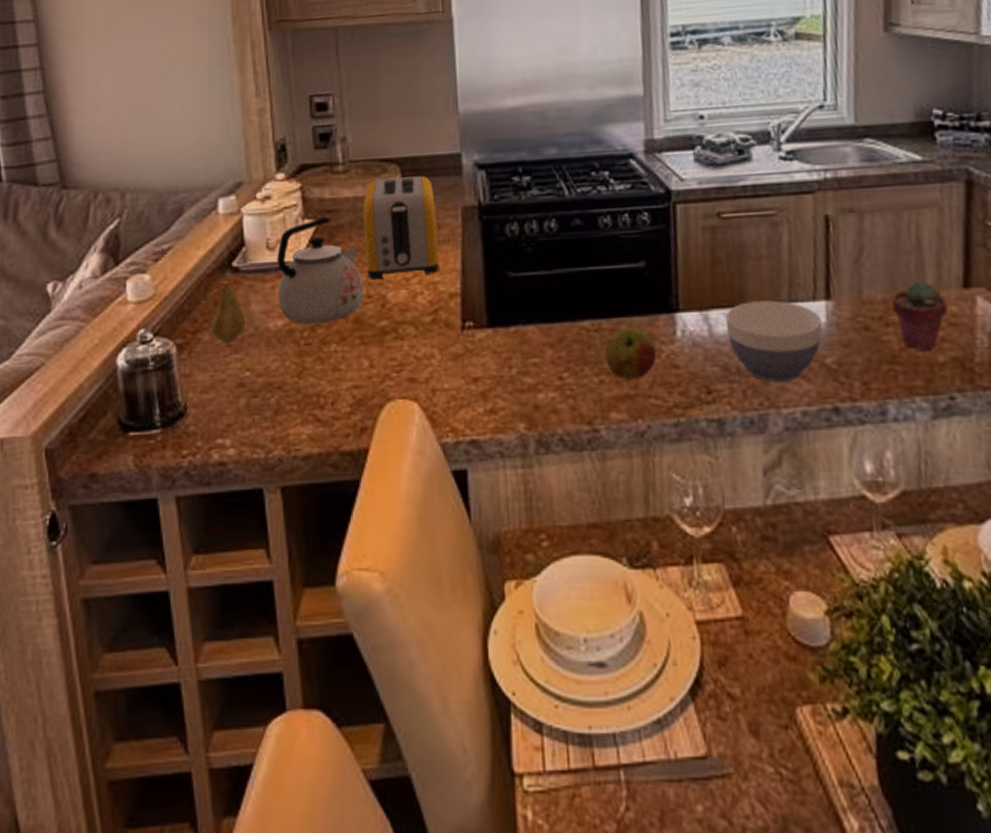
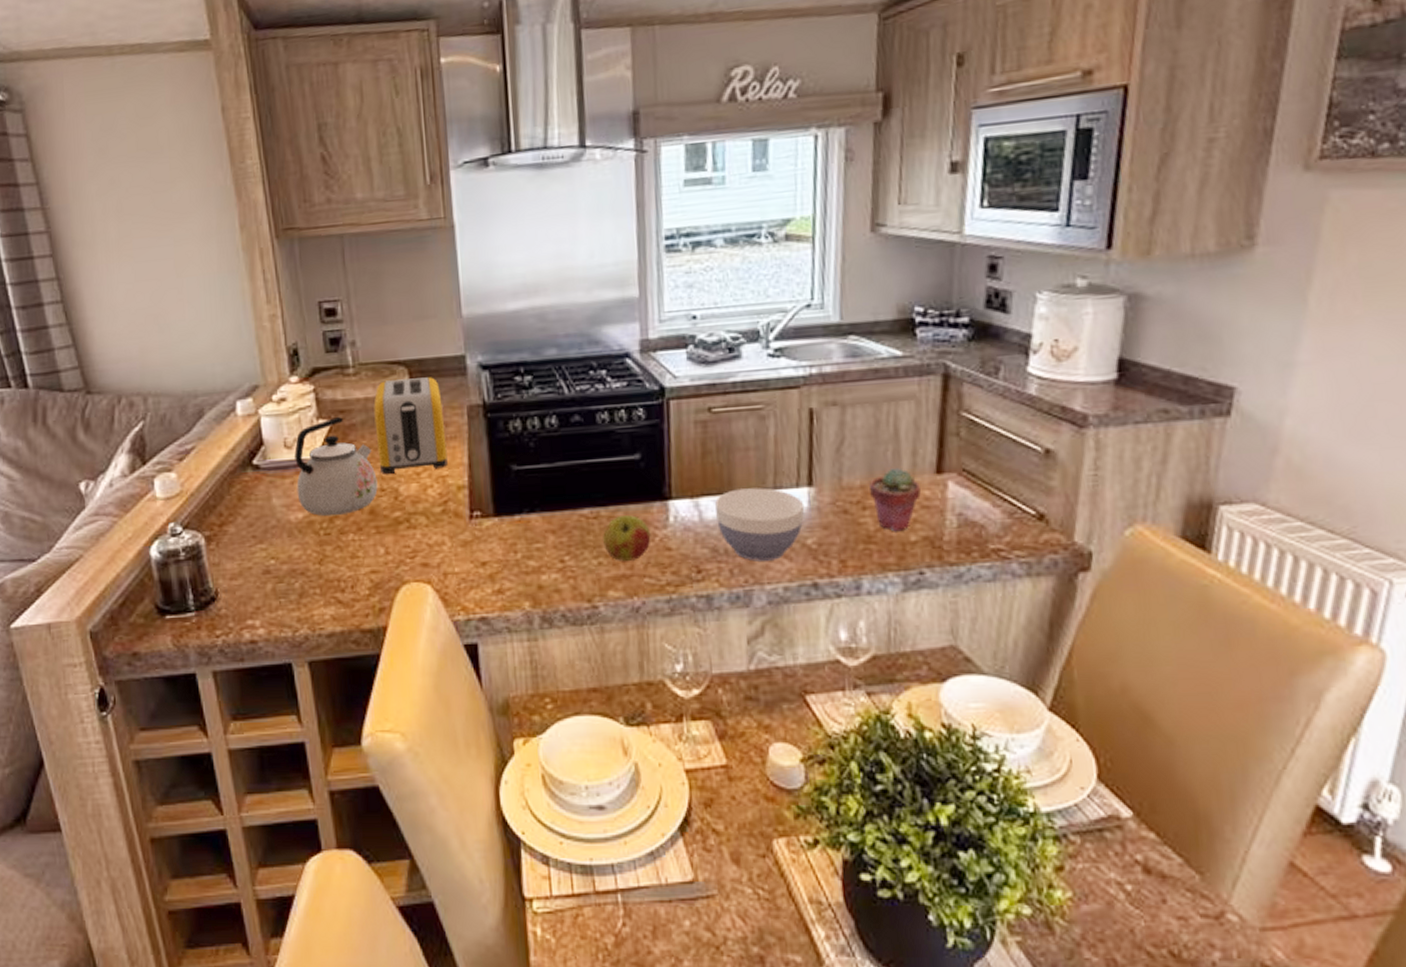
fruit: present [212,284,245,342] -> none [236,480,268,533]

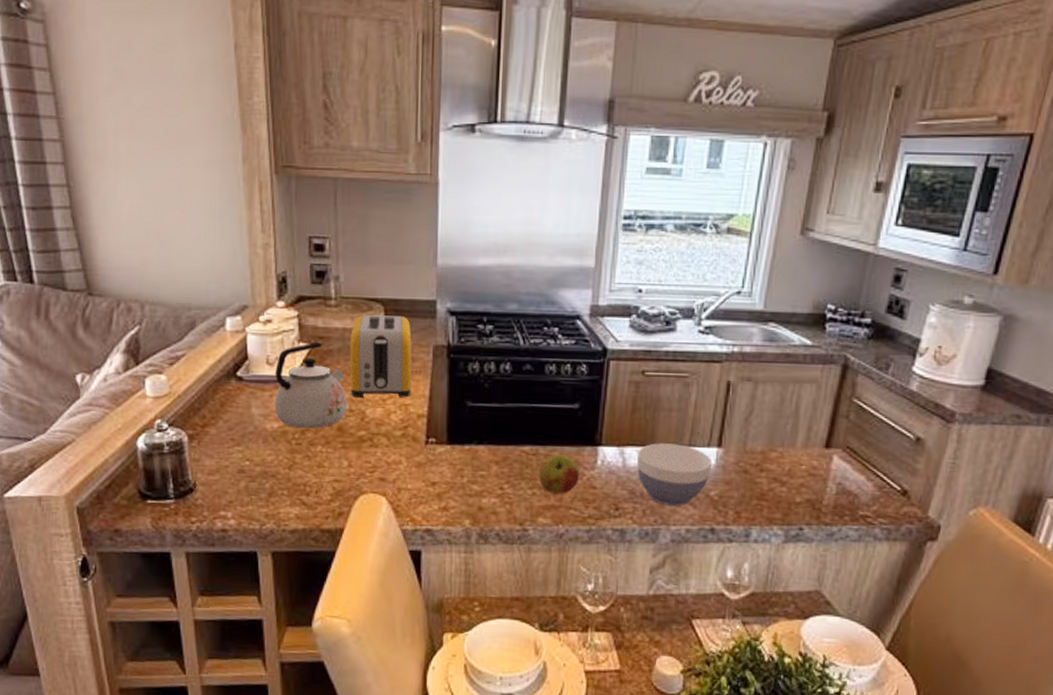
potted succulent: present [869,468,921,532] -> none [768,439,810,493]

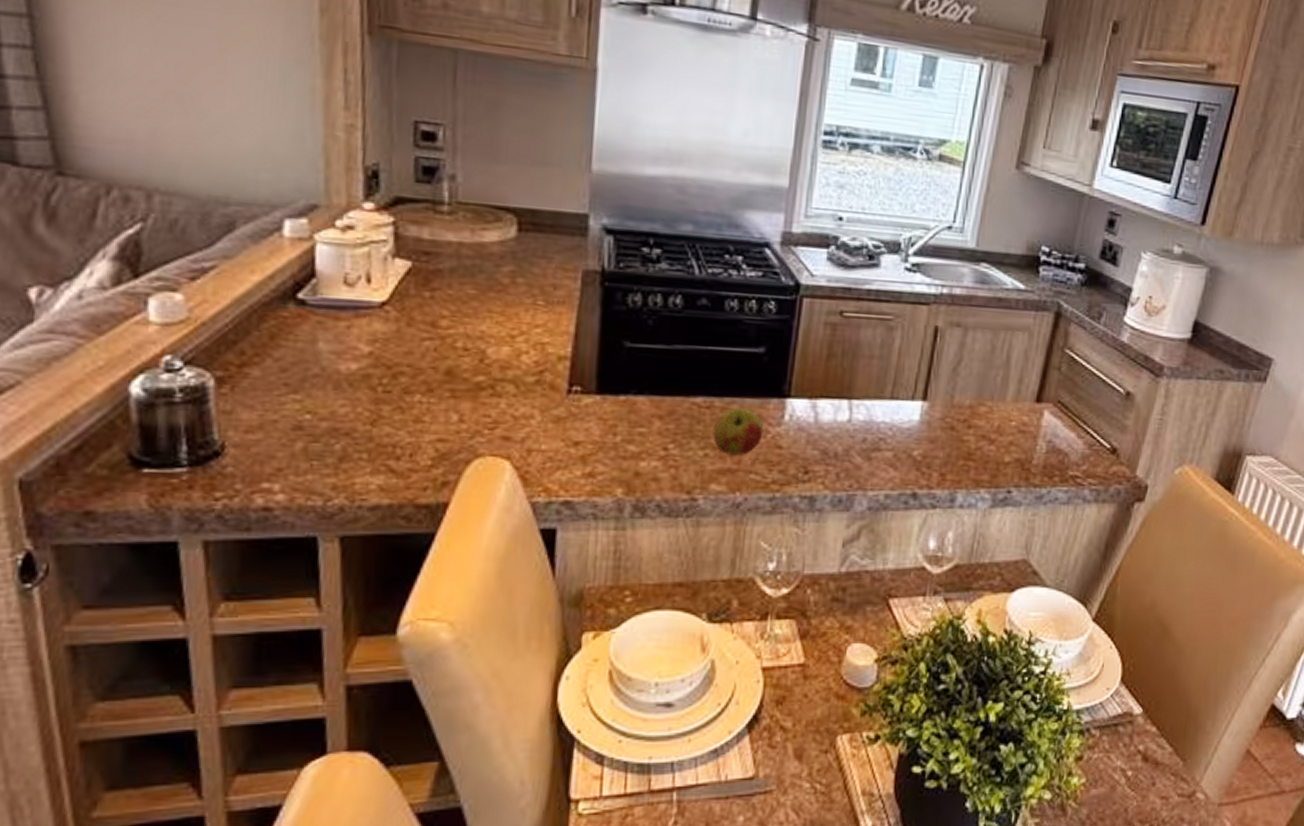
kettle: present [274,341,347,429] -> none [353,257,461,372]
toaster: present [350,315,412,399] -> none [466,227,554,335]
bowl: present [637,443,712,506] -> none [831,395,916,468]

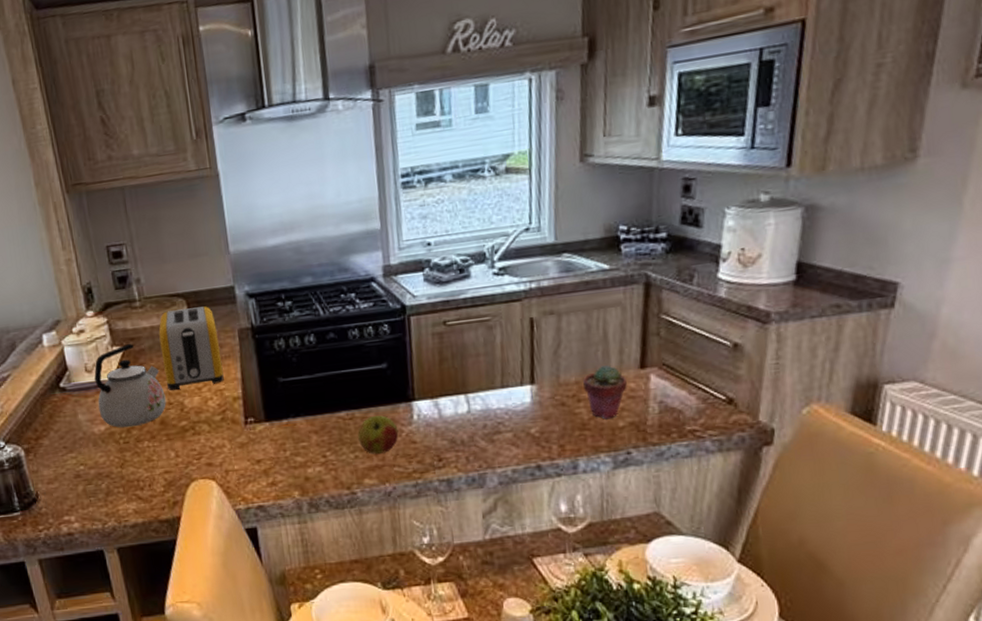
kettle: none [353,257,461,372] -> present [94,343,166,428]
toaster: none [466,227,554,335] -> present [158,306,224,391]
potted succulent: none [977,393,1020,452] -> present [583,365,627,420]

